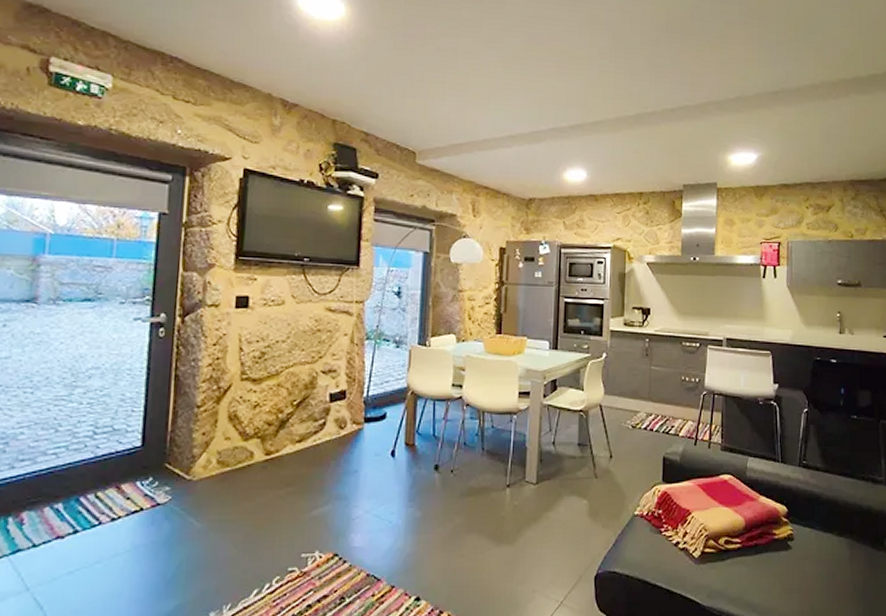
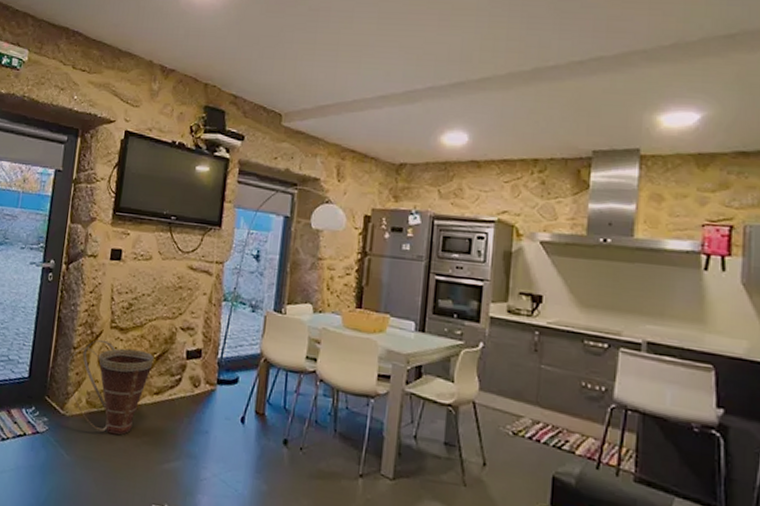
basket: none [190,393,294,491] -> present [67,339,154,436]

